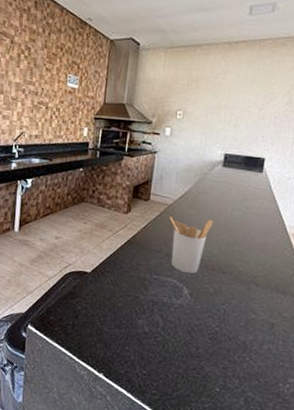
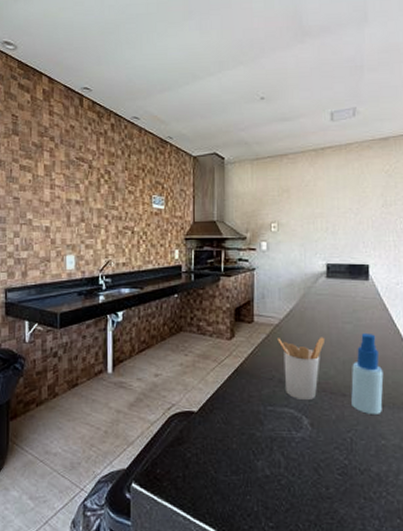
spray bottle: none [229,220,263,292] -> present [351,332,384,414]

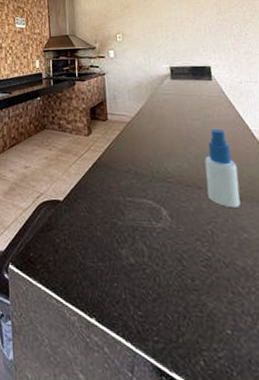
utensil holder: present [277,337,326,401] -> none [130,133,176,193]

